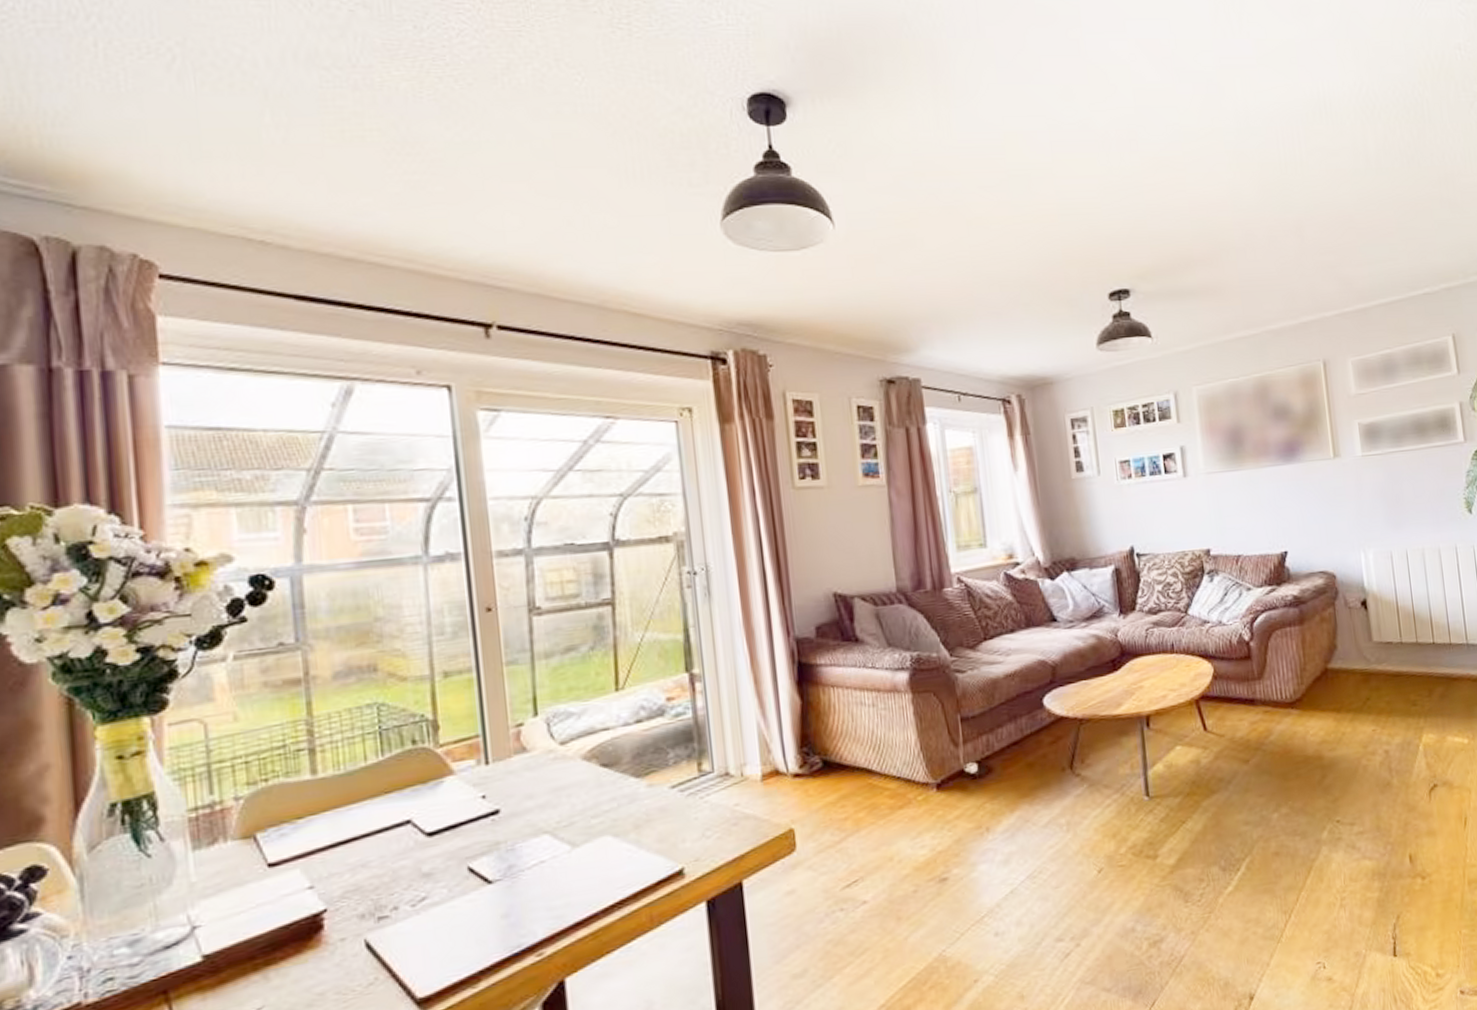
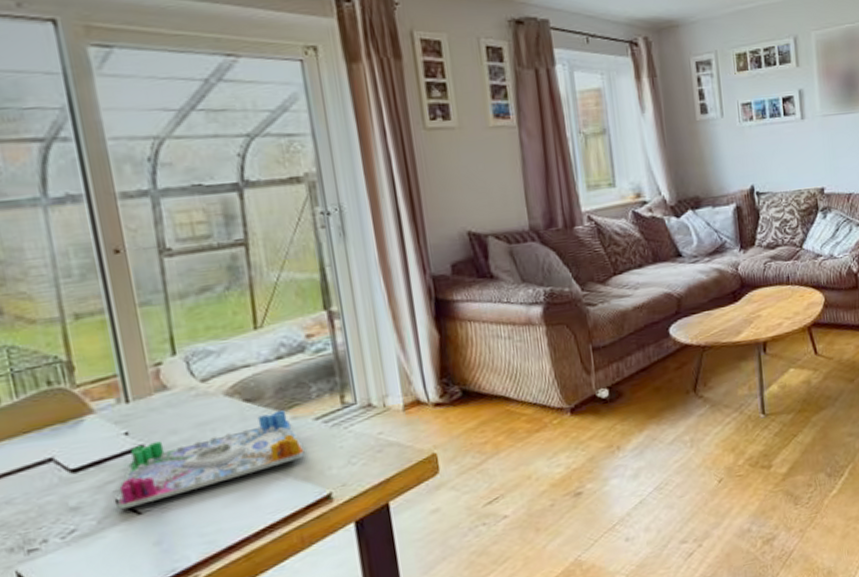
board game: none [468,777,660,878] -> present [117,410,306,510]

